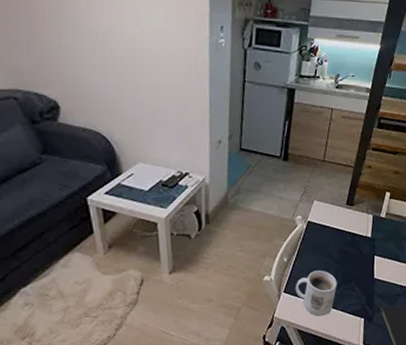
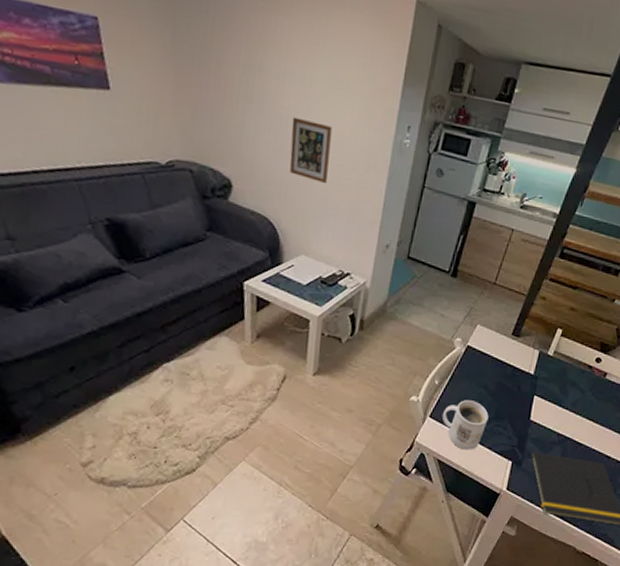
picture frame: none [108,32,152,92] -> present [289,117,332,184]

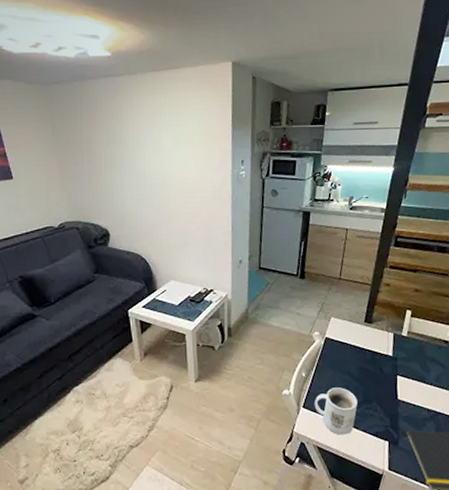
picture frame: present [289,117,332,184] -> none [149,171,182,220]

